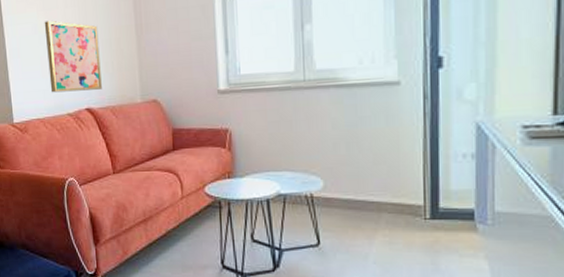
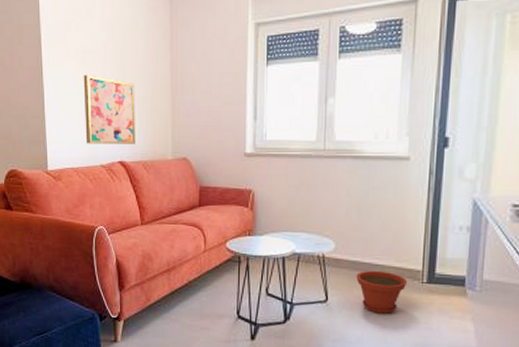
plant pot: none [349,208,409,255] -> present [356,270,408,314]

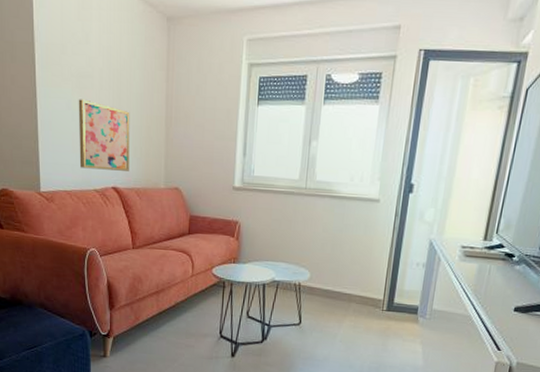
plant pot: present [356,270,408,314] -> none [327,298,371,336]

